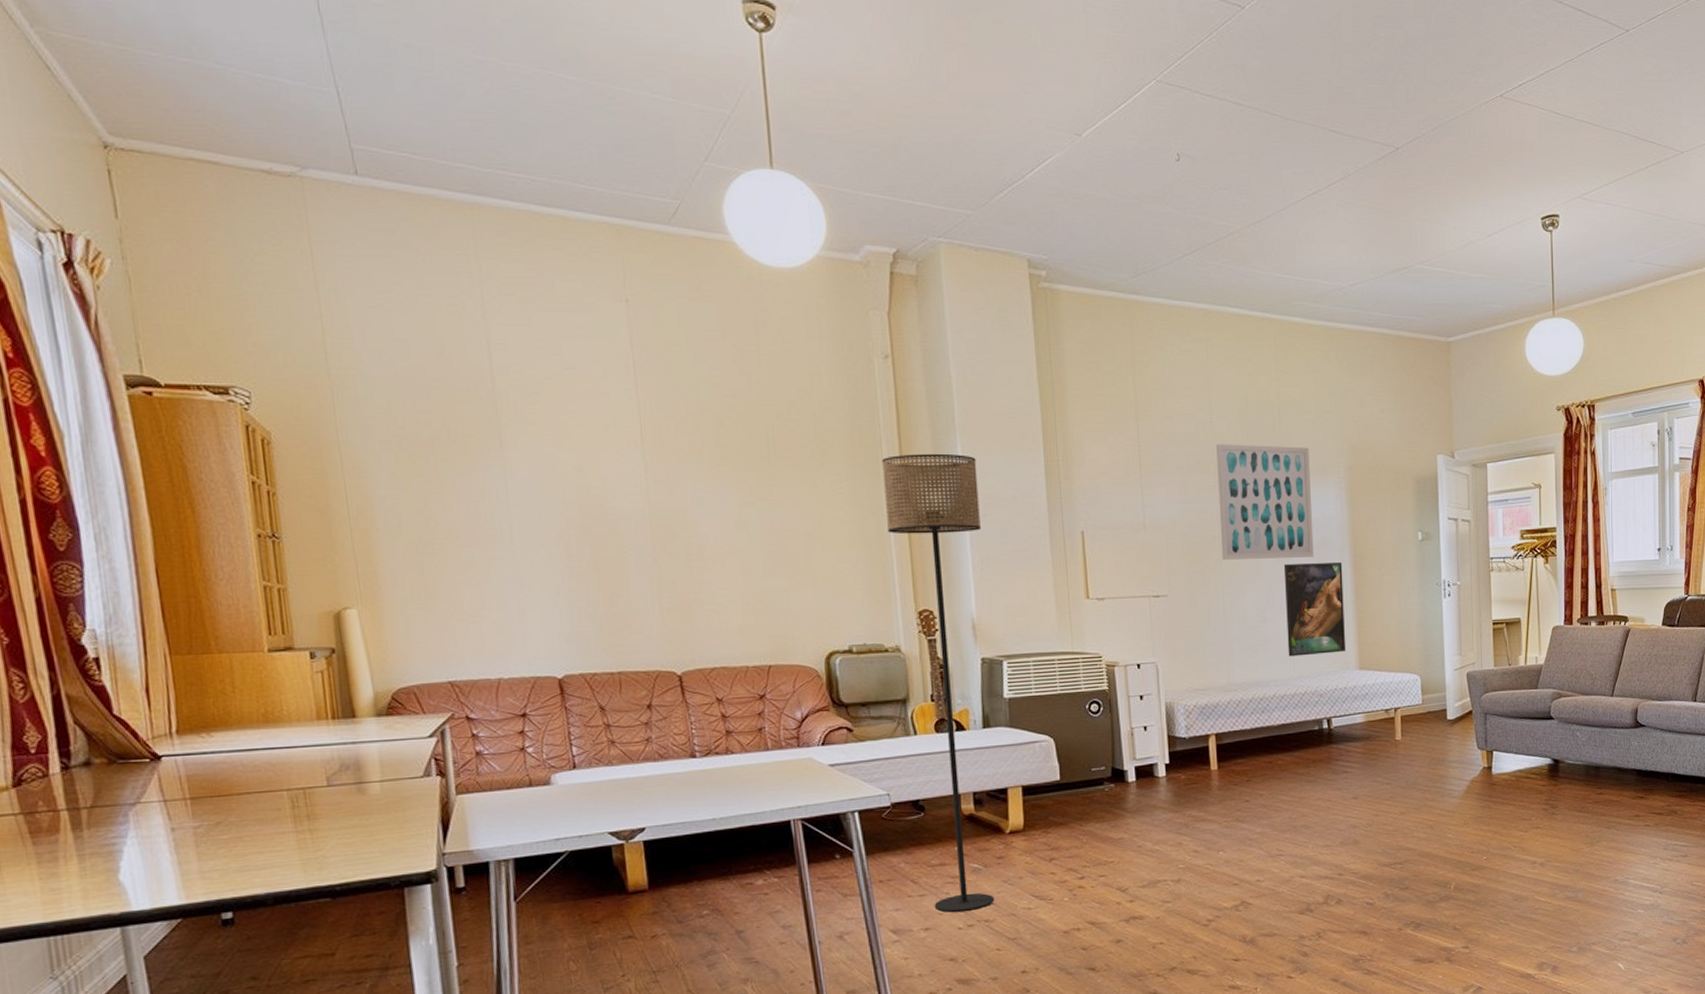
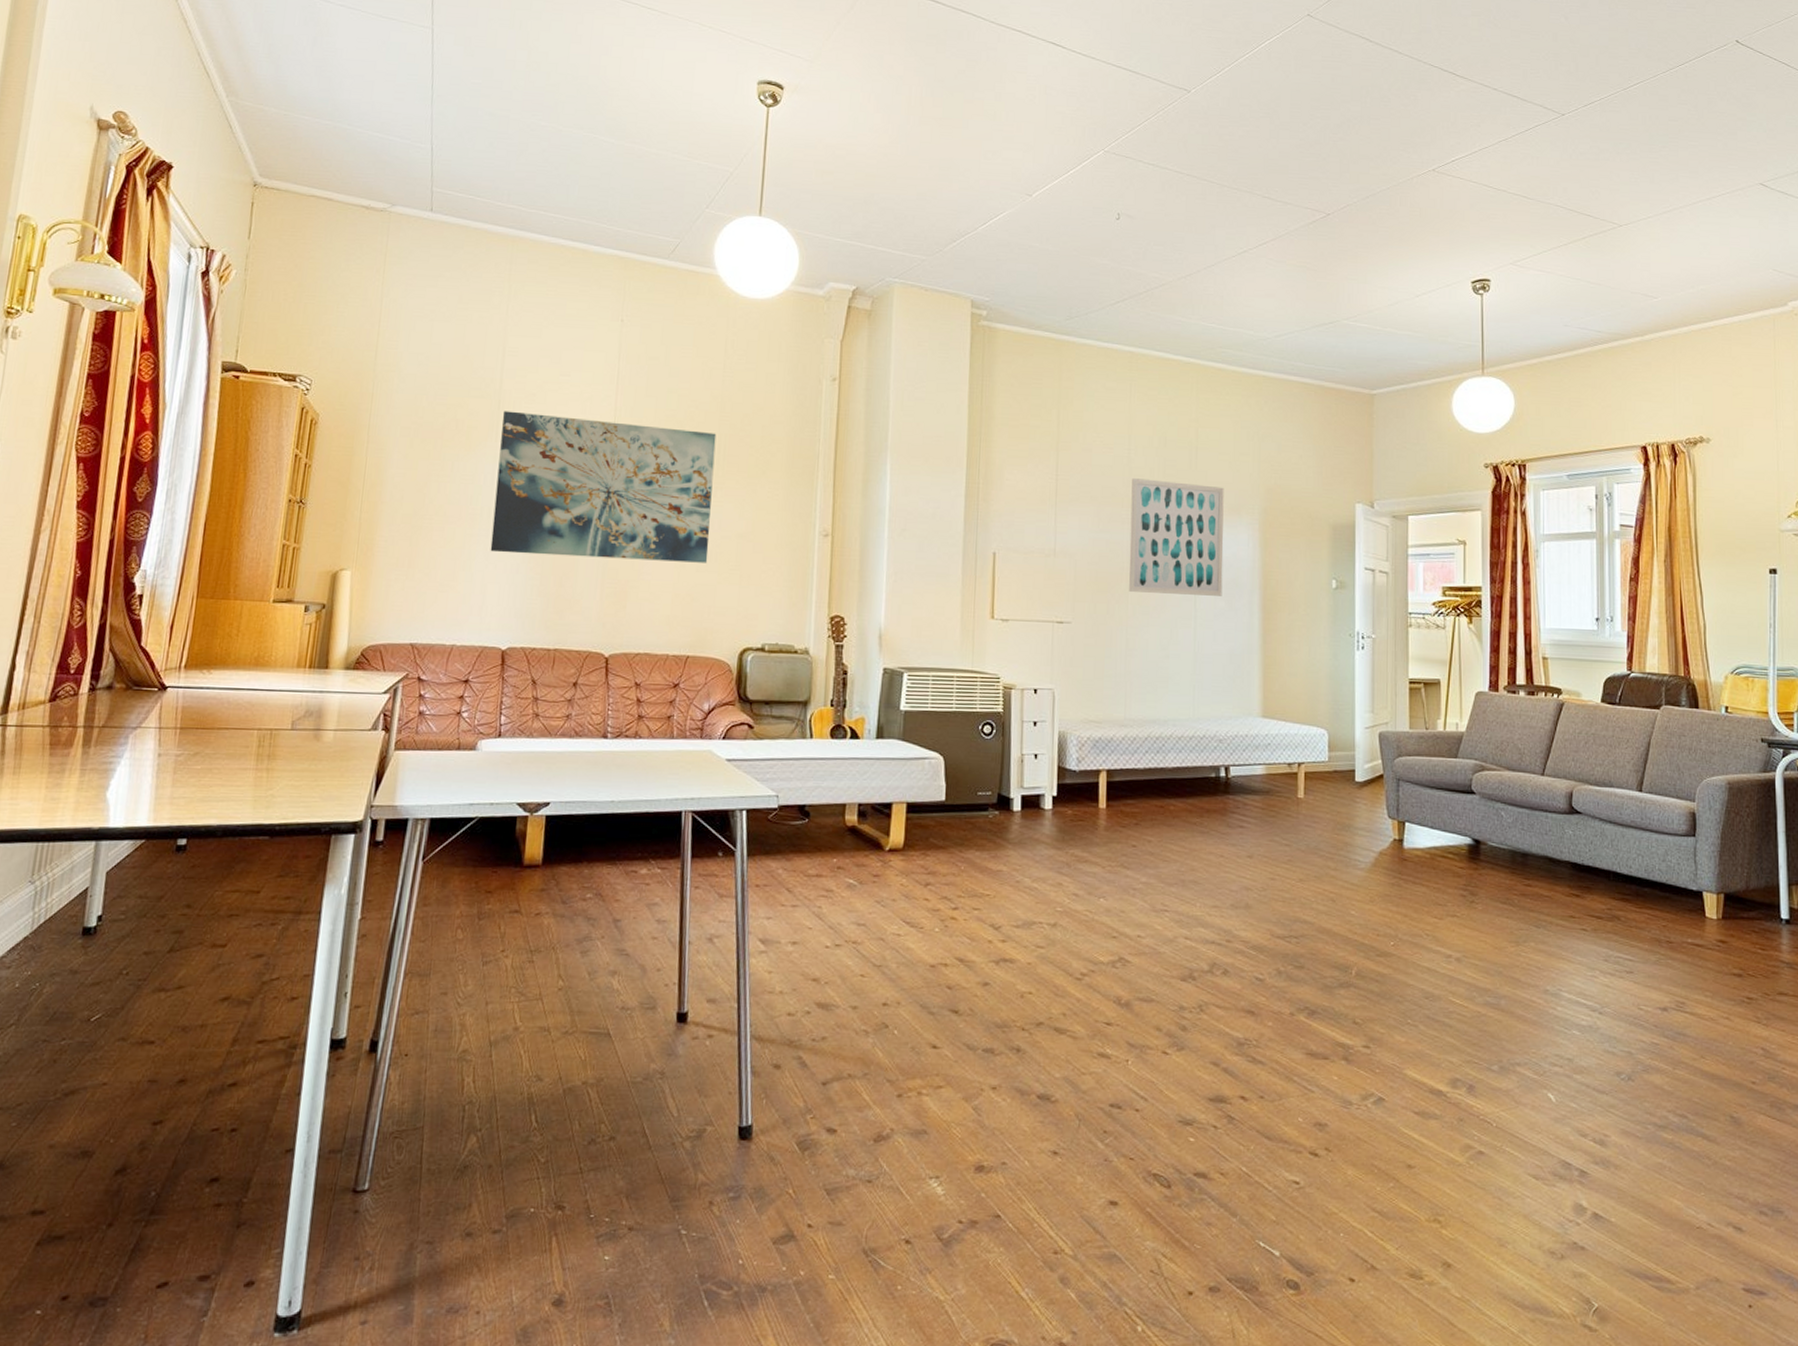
wall art: none [502,414,775,575] -> present [490,411,717,563]
floor lamp: present [881,453,995,913] -> none [805,468,903,929]
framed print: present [1283,563,1346,657] -> none [1188,601,1251,698]

